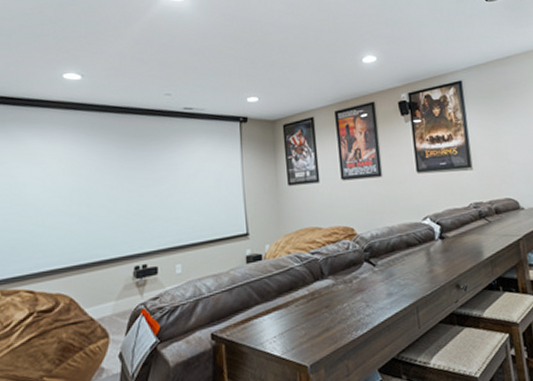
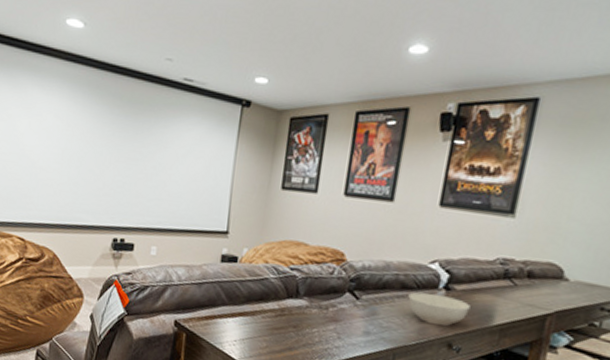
bowl: none [414,244,464,272] -> present [407,292,471,326]

